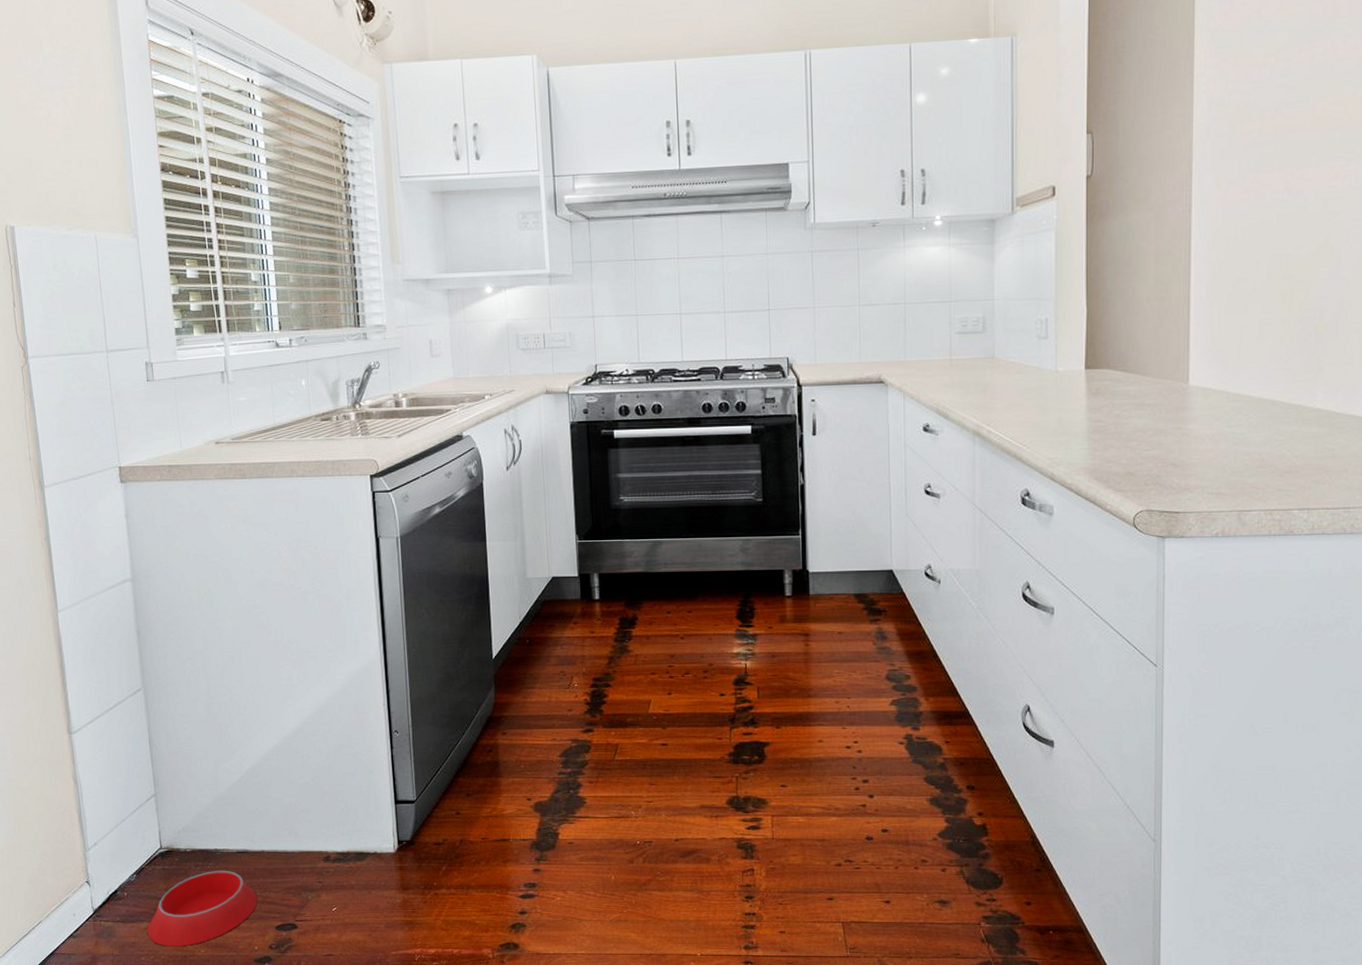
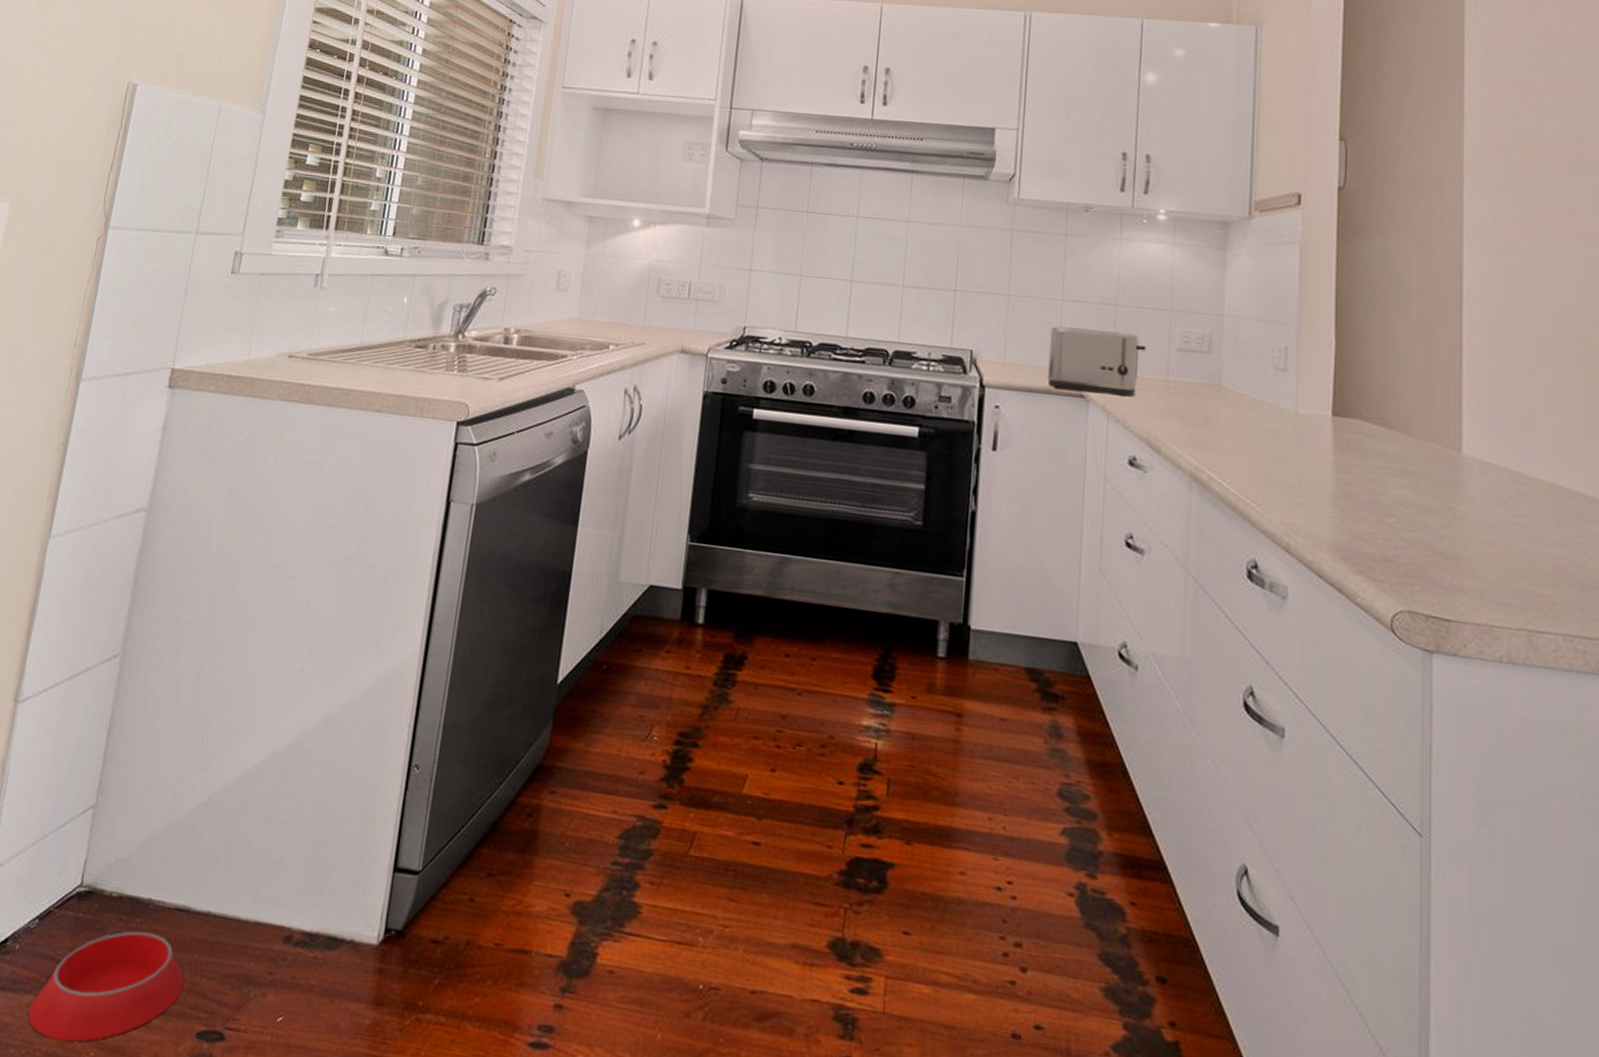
toaster: none [851,325,932,379] -> present [1047,326,1146,398]

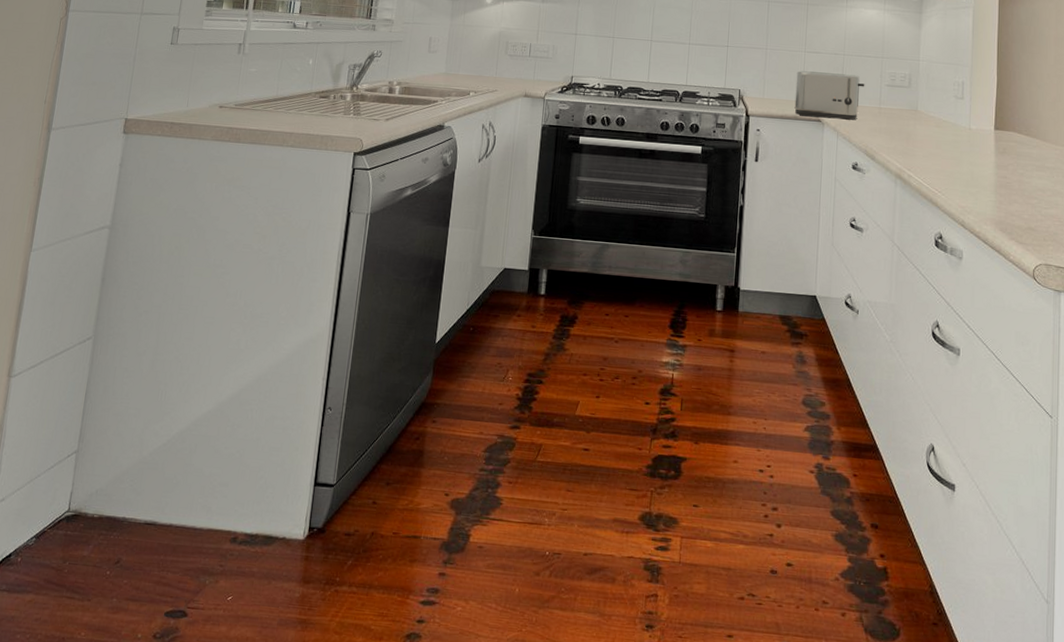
pet bowl: present [28,931,185,1042] -> none [30,541,155,627]

